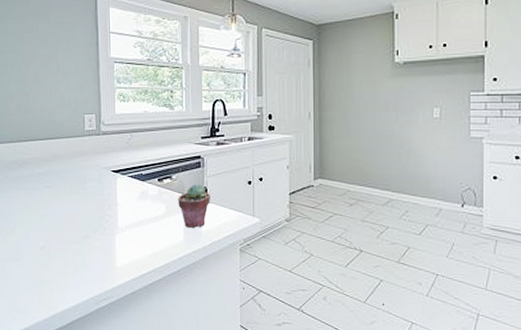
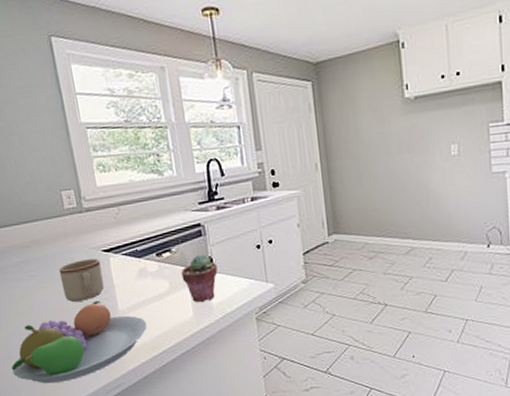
fruit bowl: none [16,216,141,289] -> present [11,301,147,384]
mug: none [71,177,109,215] -> present [59,259,105,302]

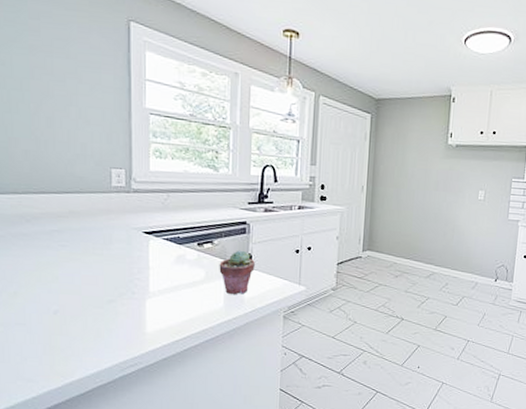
fruit bowl: present [11,301,147,384] -> none [22,280,176,355]
mug: present [59,259,105,302] -> none [93,238,139,278]

